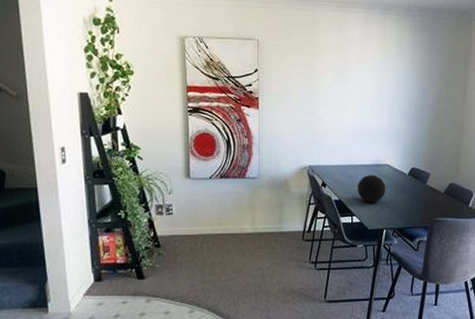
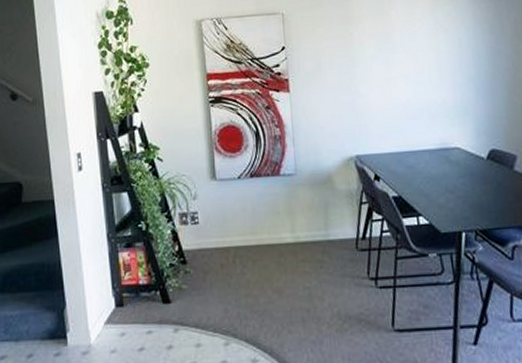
decorative orb: present [358,174,386,203] -> none [421,161,460,199]

